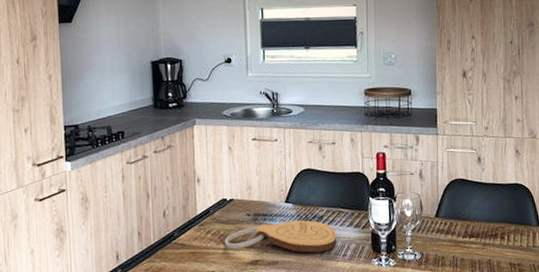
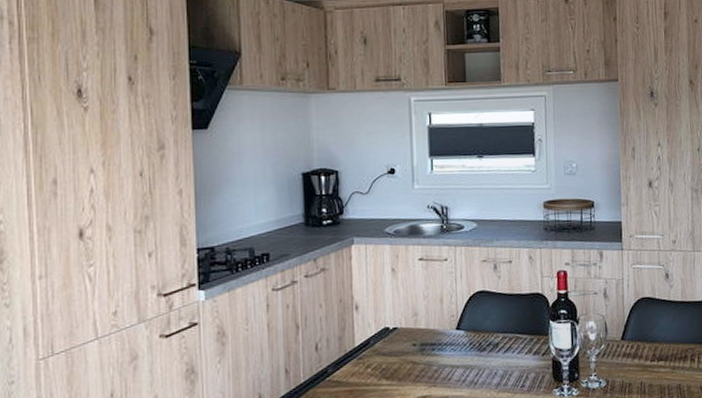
cutting board: present [224,220,337,253] -> none [387,348,514,385]

